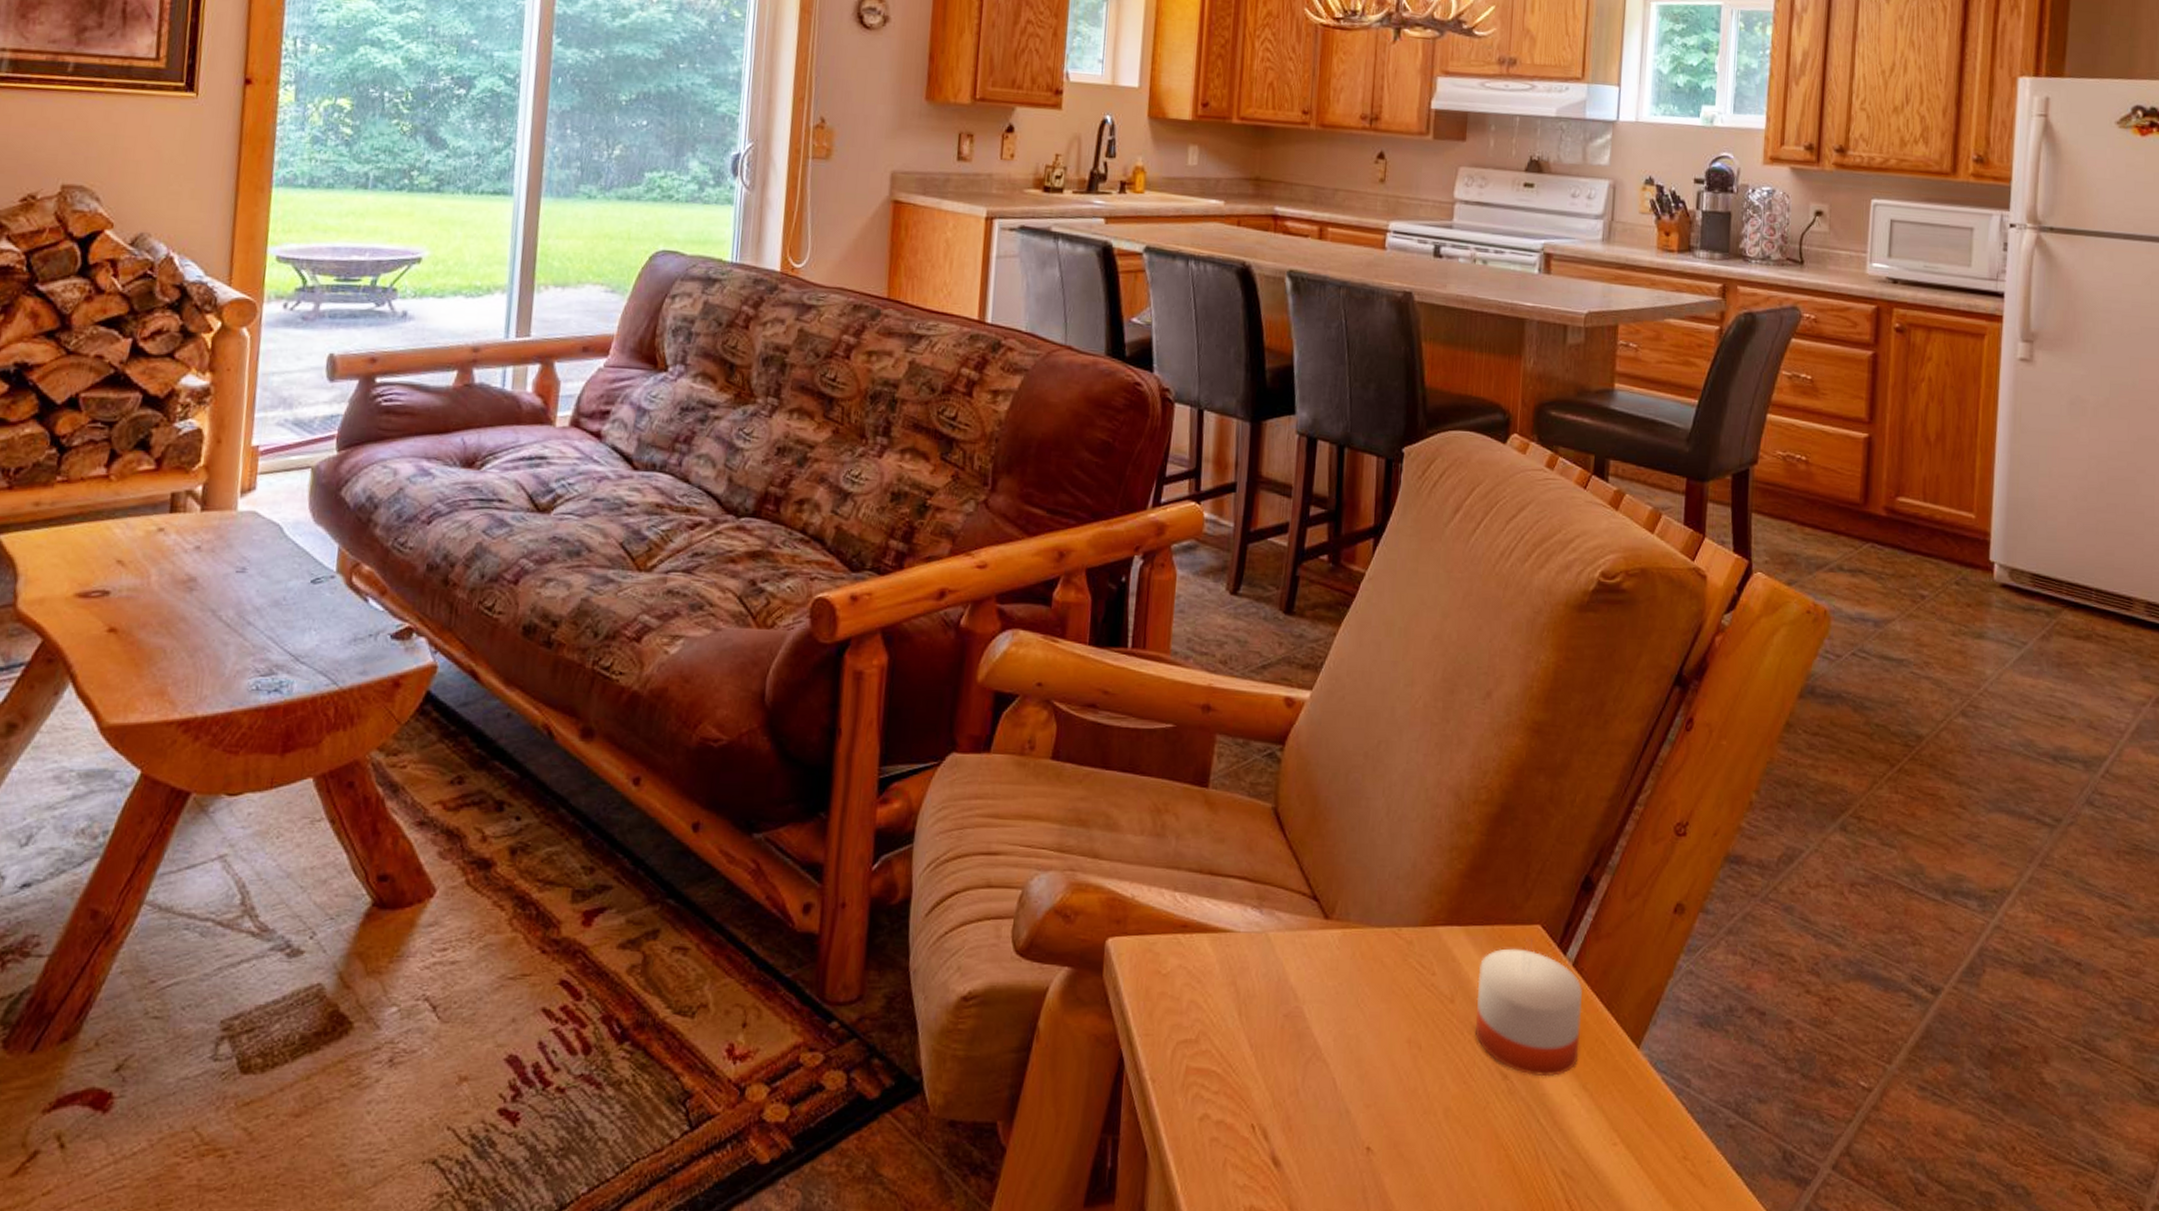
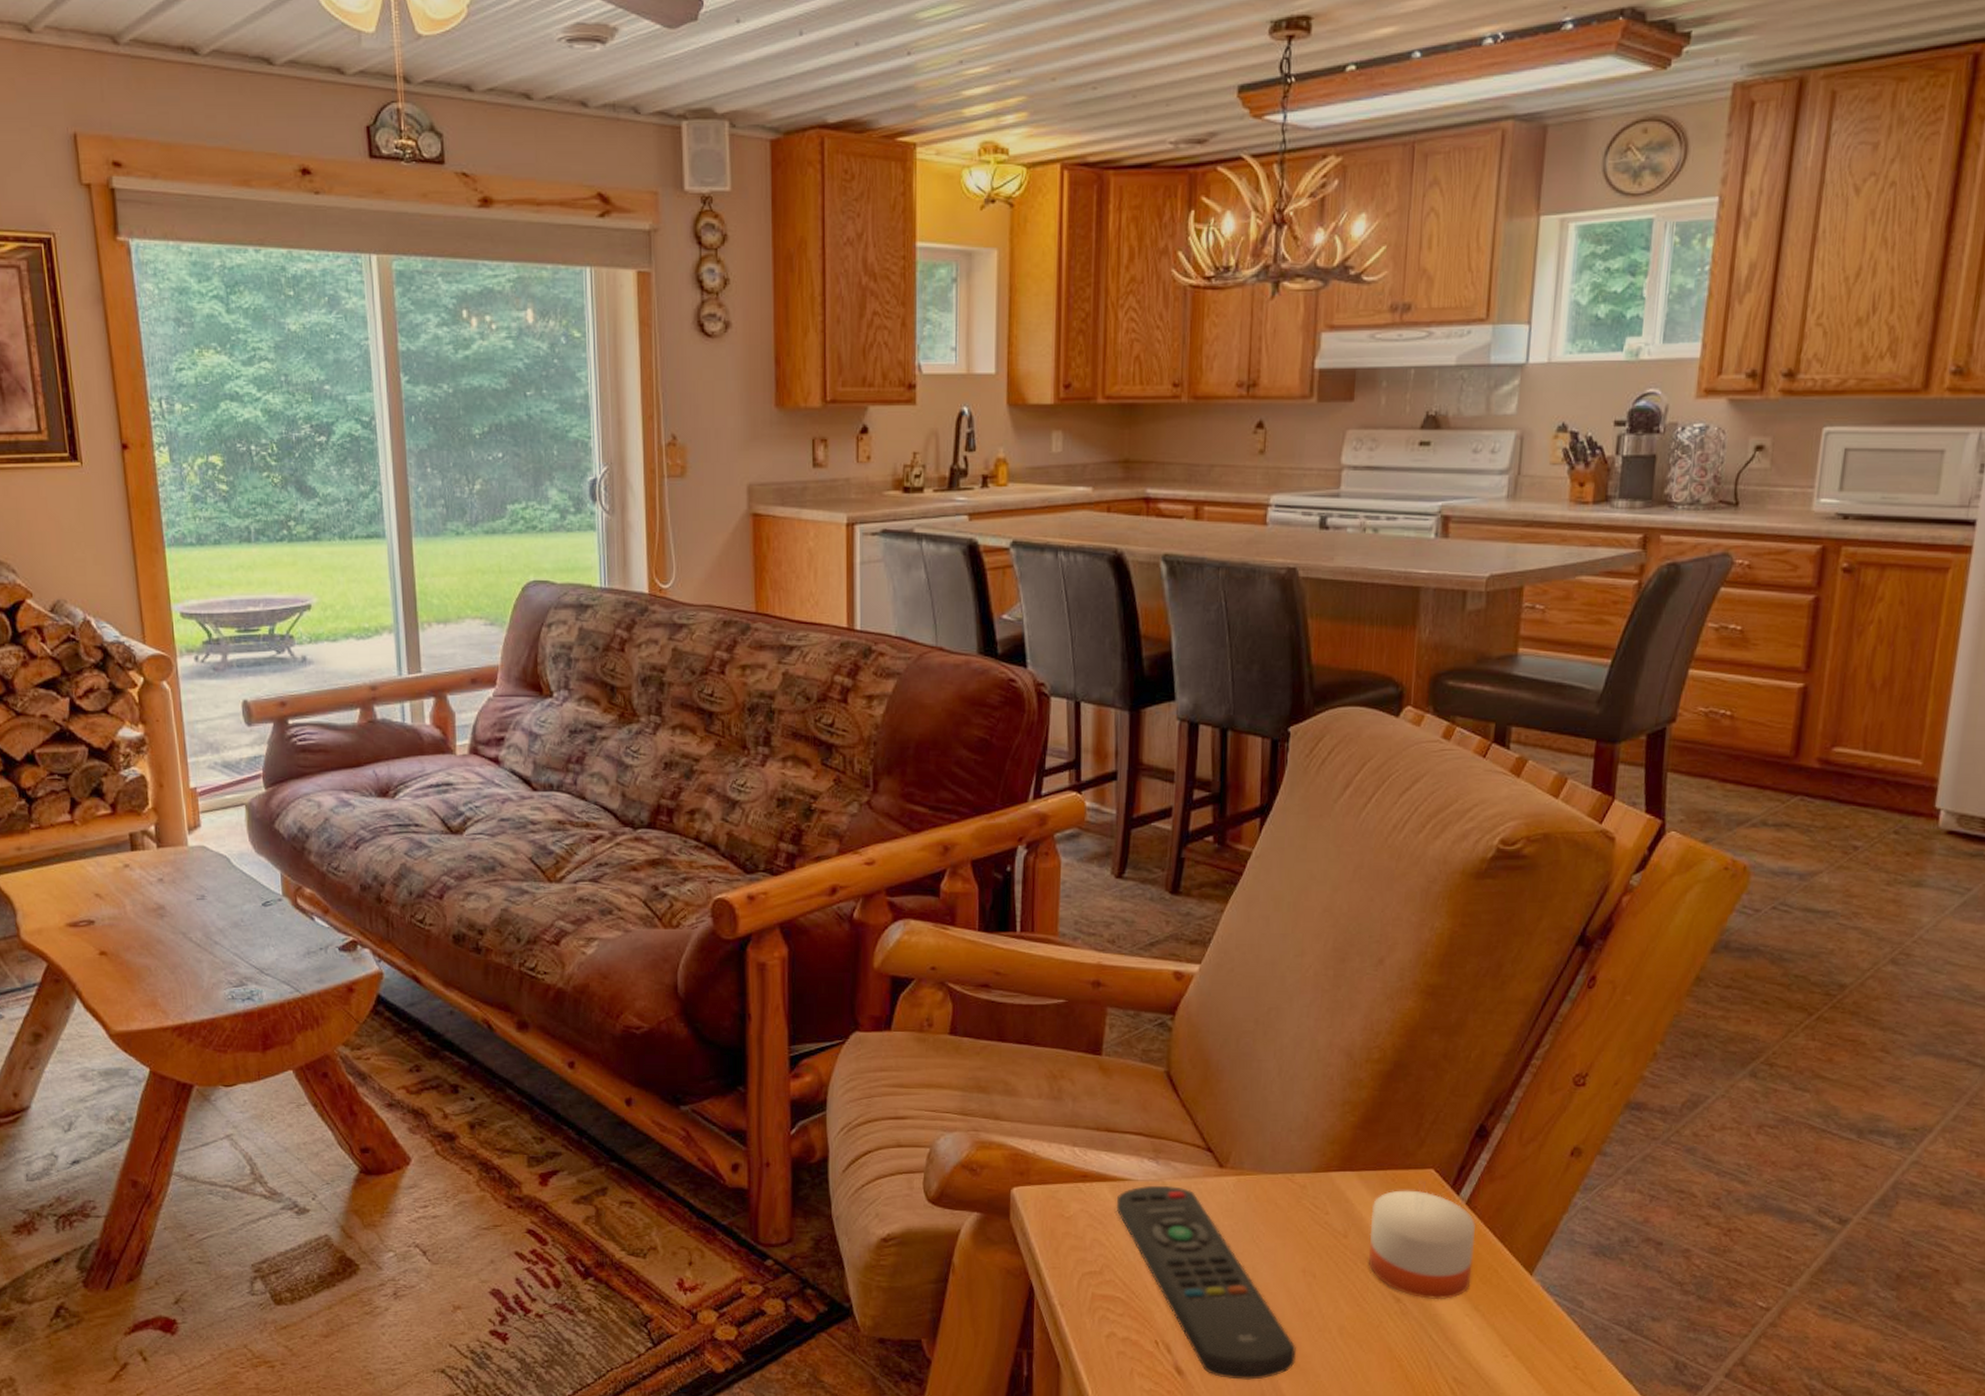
remote control: none [1217,938,1400,1173] -> present [1117,1185,1296,1380]

